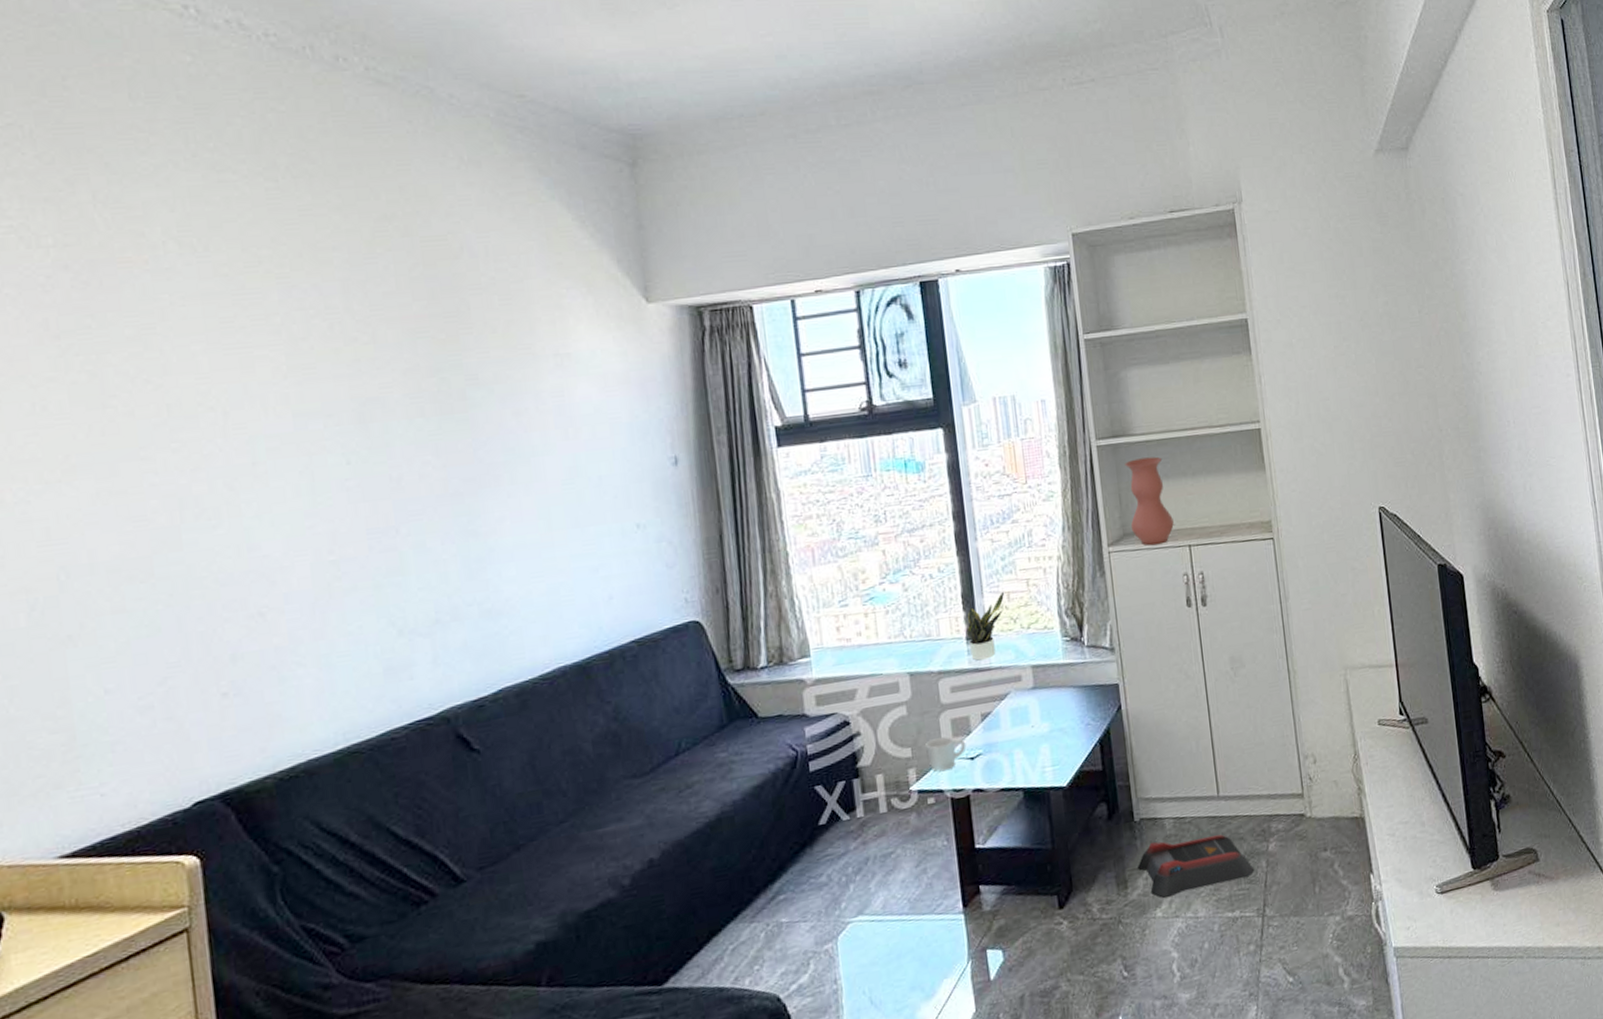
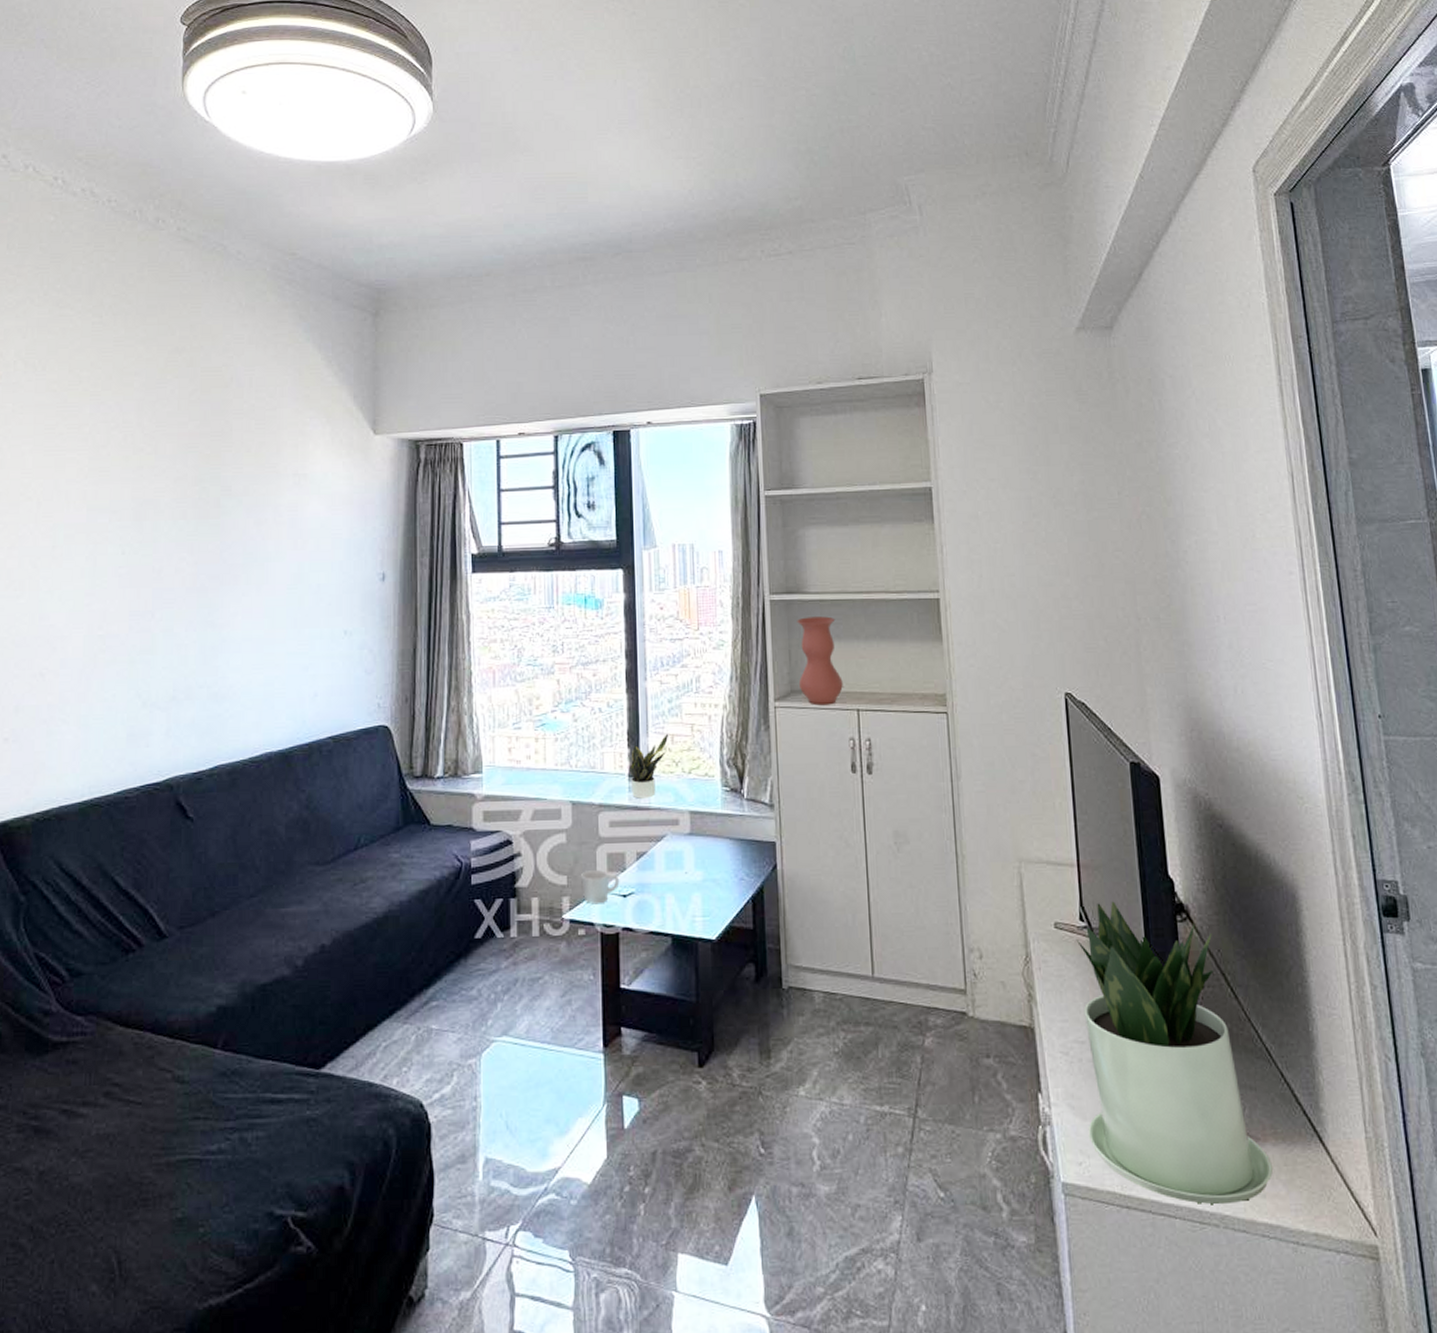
robot vacuum: present [1138,834,1255,898] -> none [783,1013,908,1076]
planter: none [1397,693,1564,943] -> present [1076,901,1273,1205]

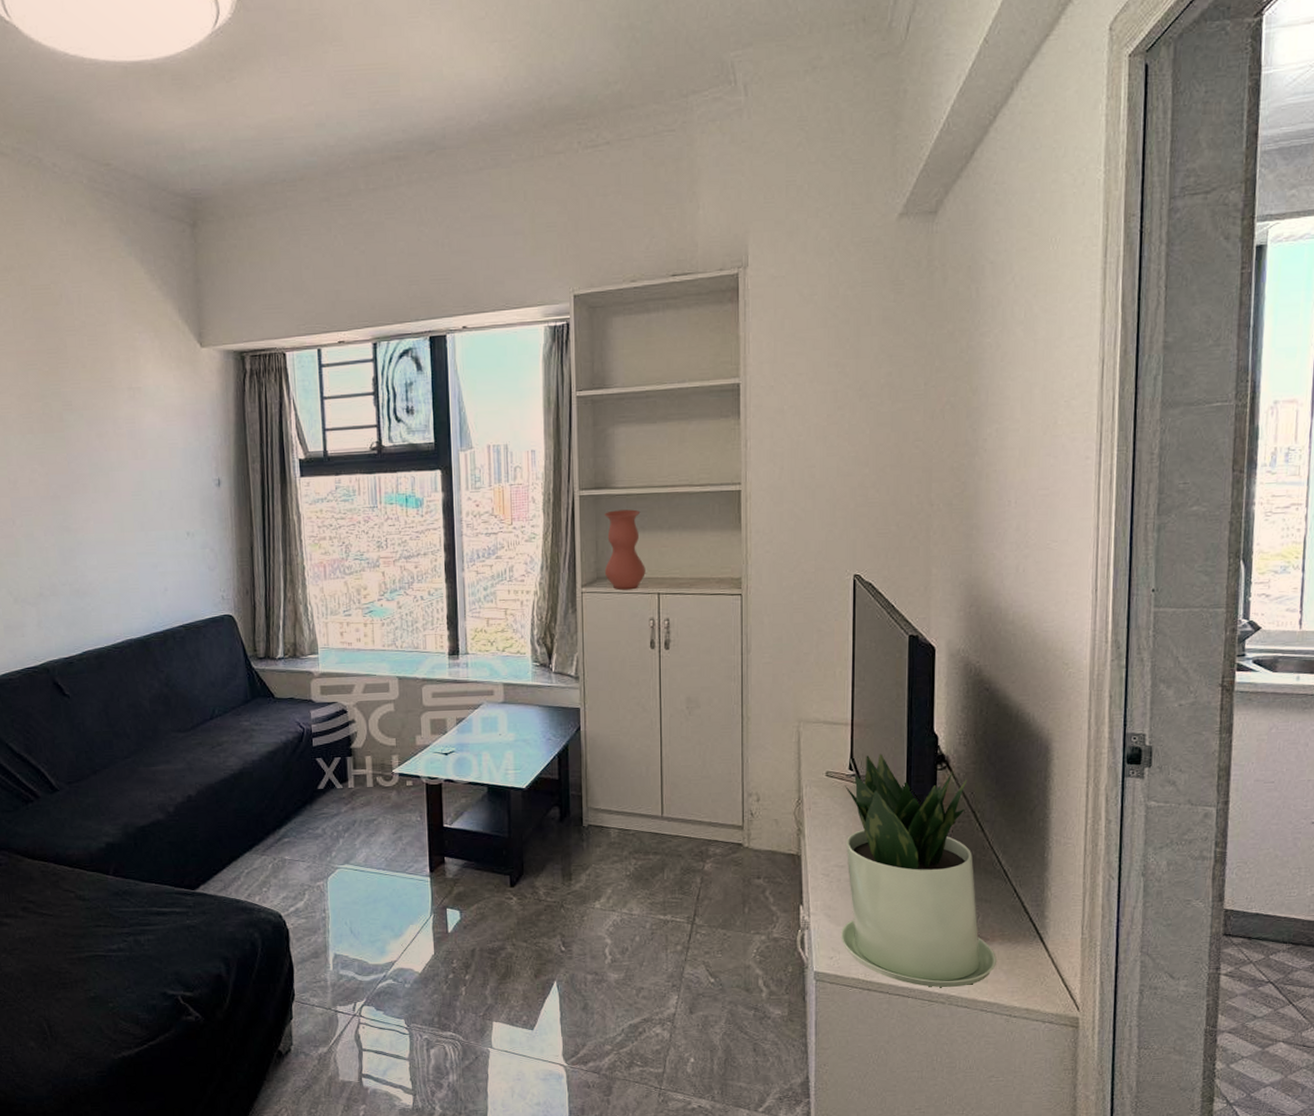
mug: present [581,869,620,905] -> none [408,732,442,761]
potted plant: present [629,733,669,799] -> none [449,617,485,674]

